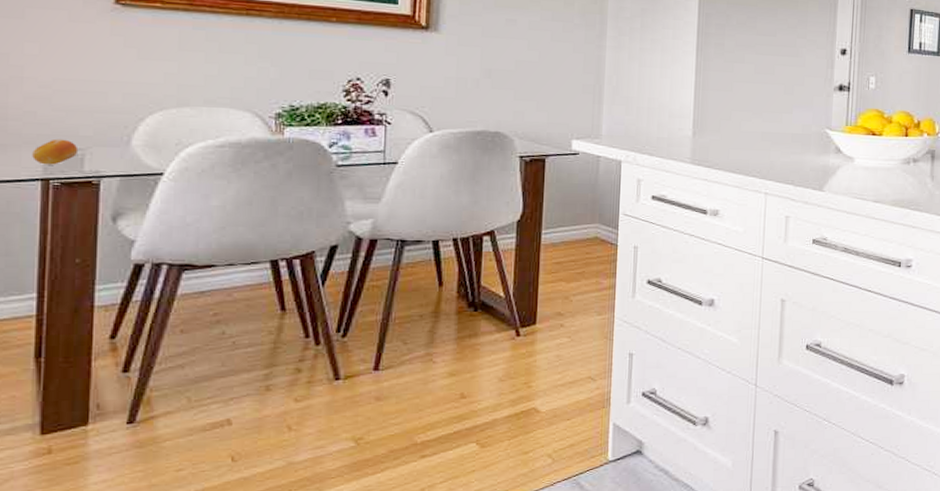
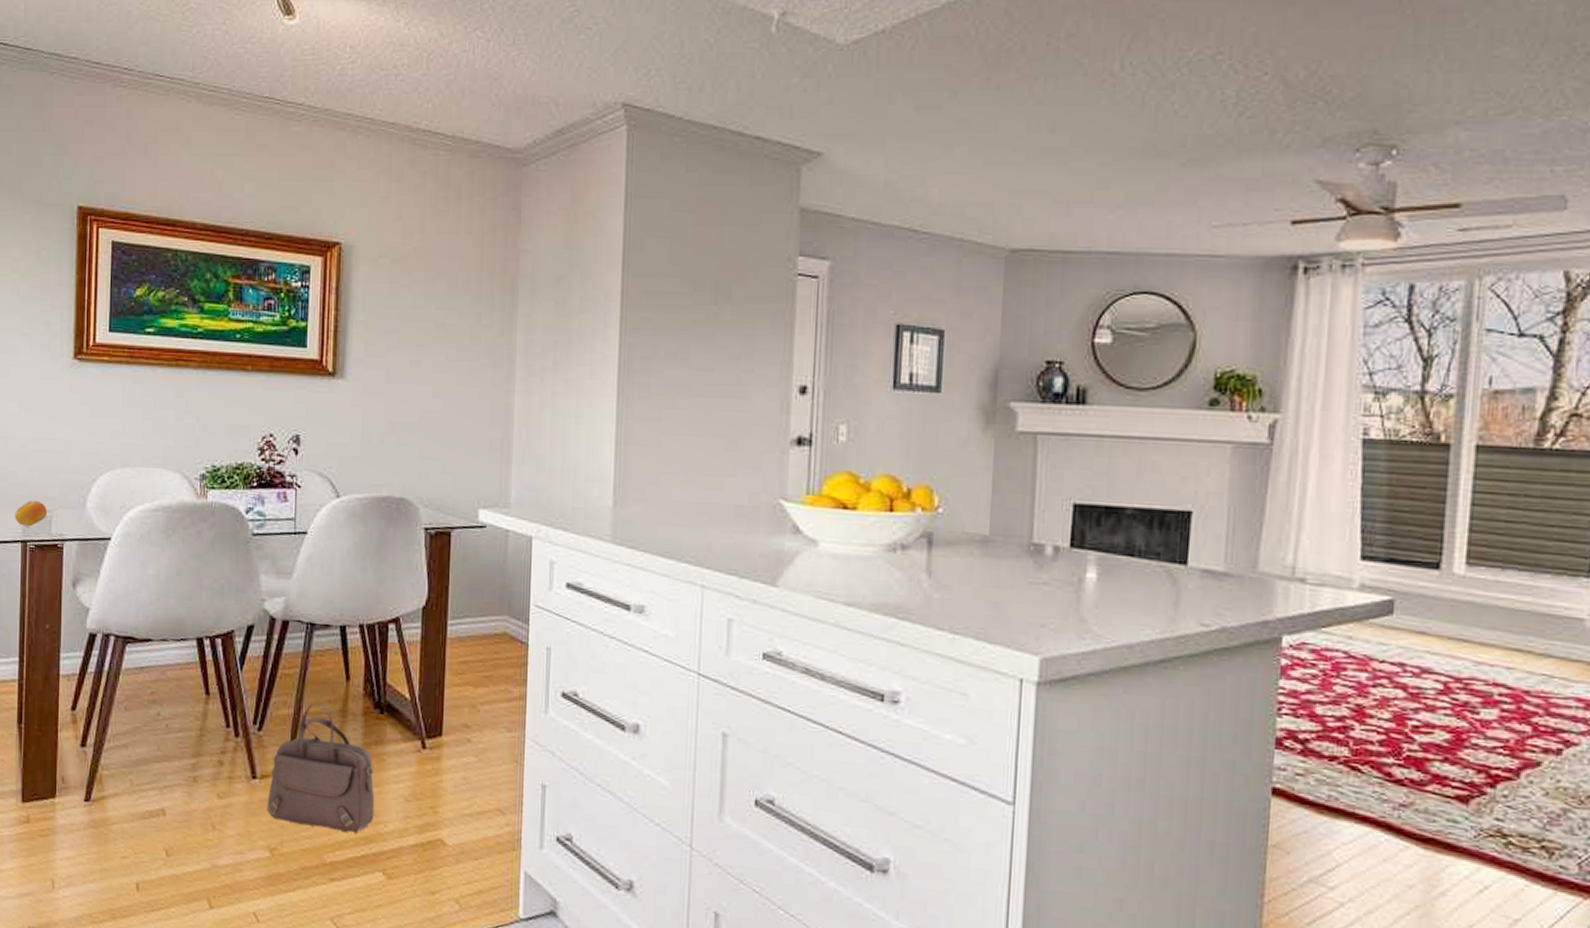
handbag: none [351,307,468,414] -> present [266,701,375,833]

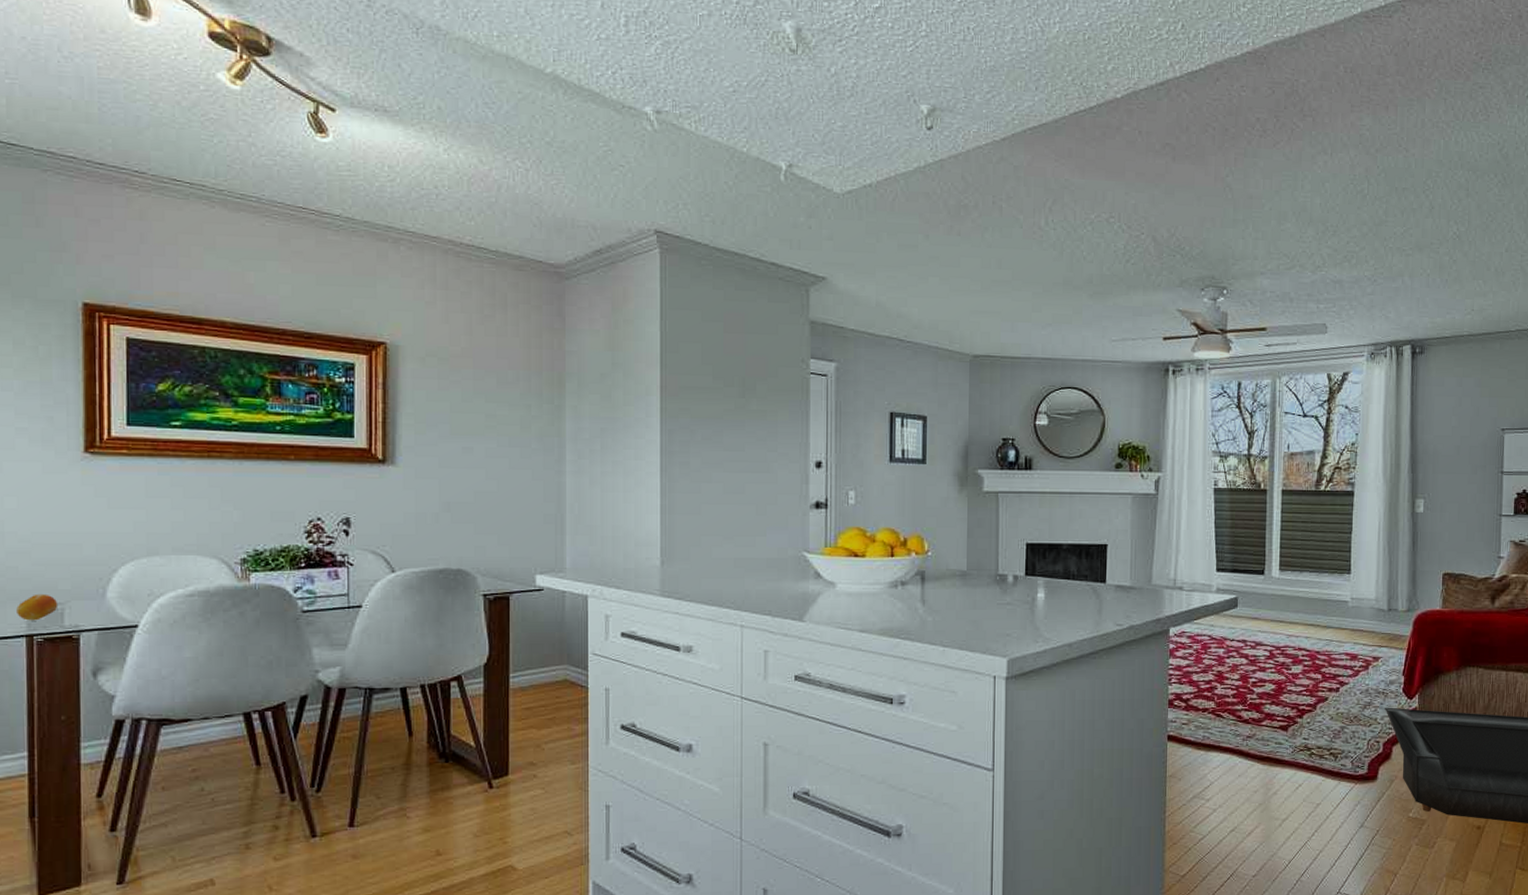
handbag: present [266,701,375,833] -> none [329,759,443,873]

